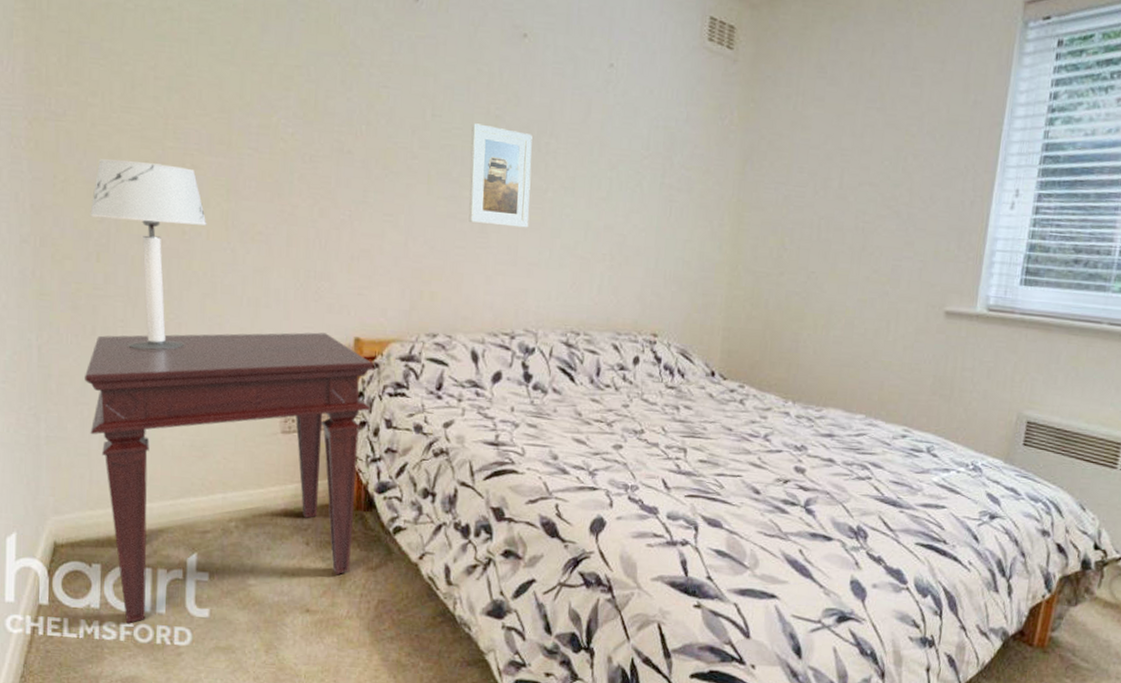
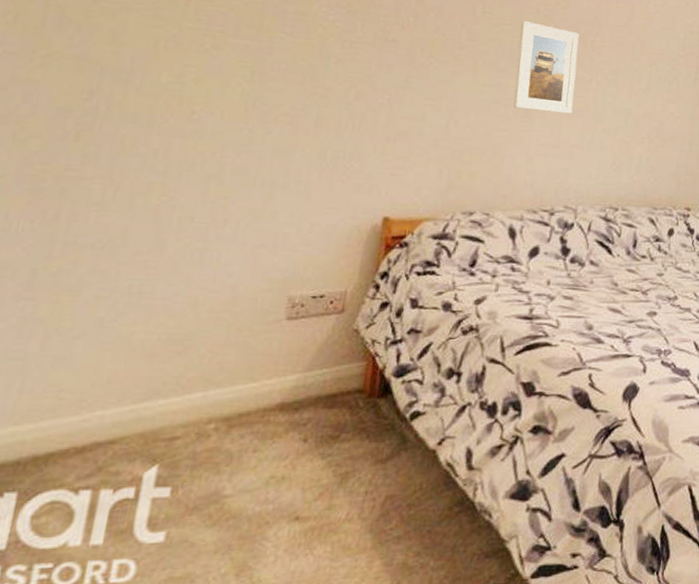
side table: present [85,332,373,624] -> none [30,213,402,565]
table lamp: present [90,158,207,351] -> none [74,35,223,236]

